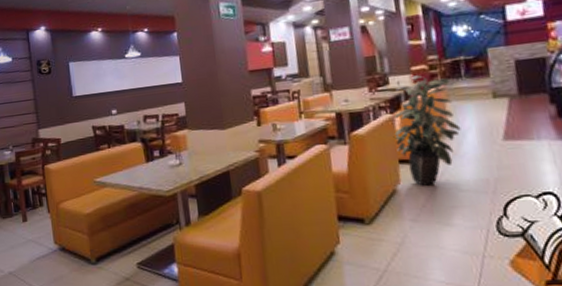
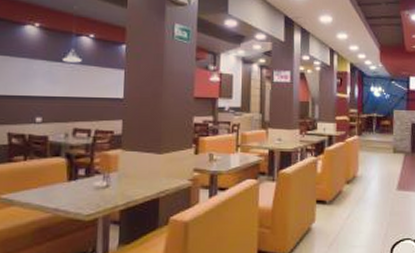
indoor plant: present [393,75,461,186] -> none [314,125,369,226]

